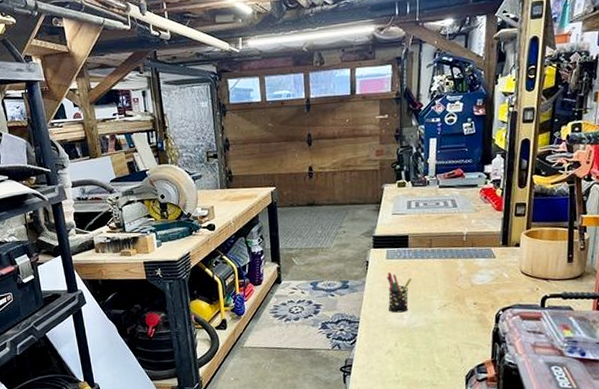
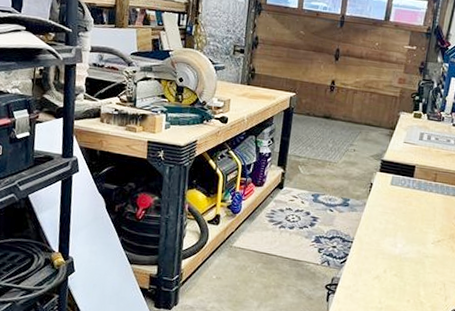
pen holder: present [387,272,412,313] -> none [384,198,412,241]

